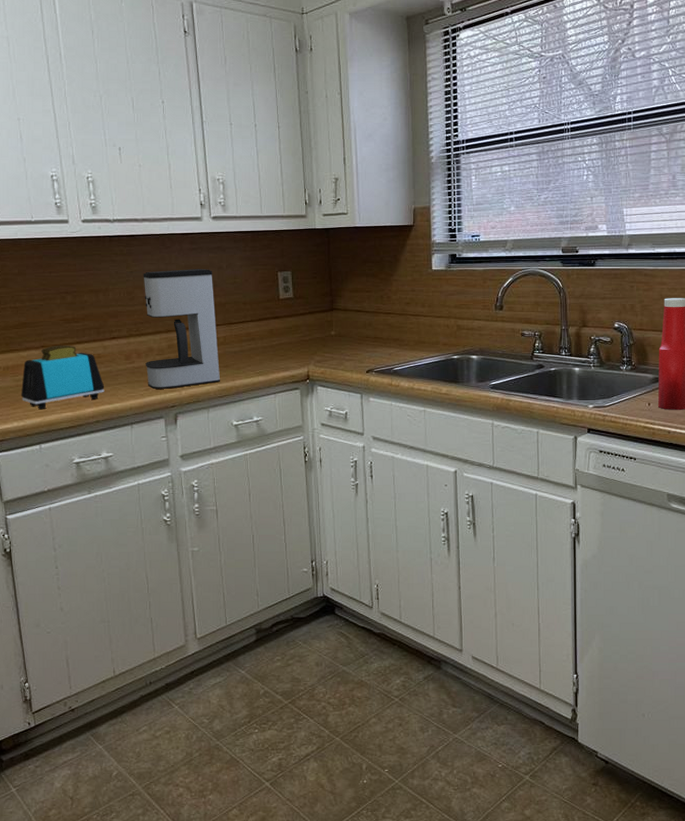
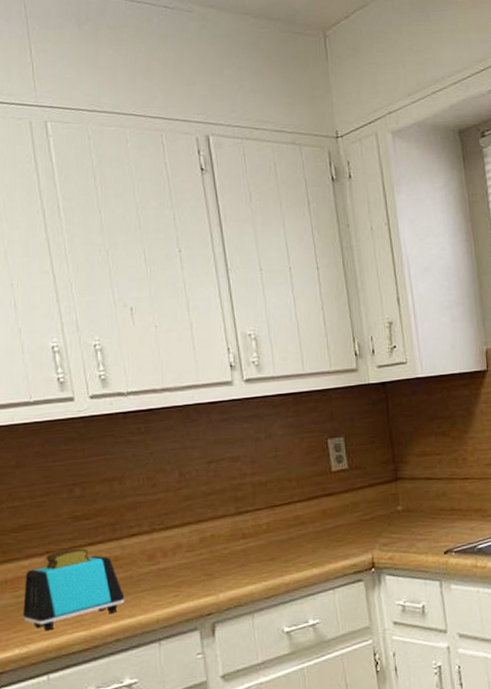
coffee maker: present [143,268,221,389] -> none [165,442,266,594]

